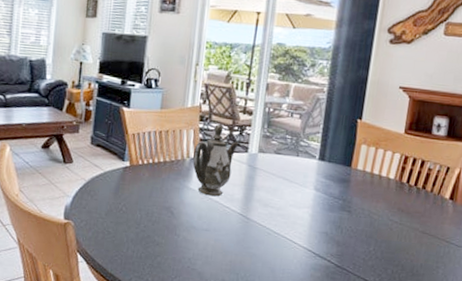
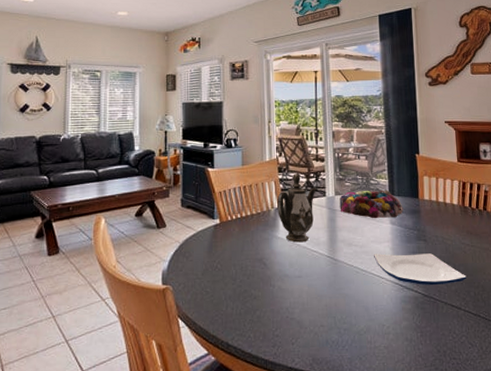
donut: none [261,150,332,184] -> present [339,189,403,219]
plate: none [290,218,387,259] -> present [374,253,467,285]

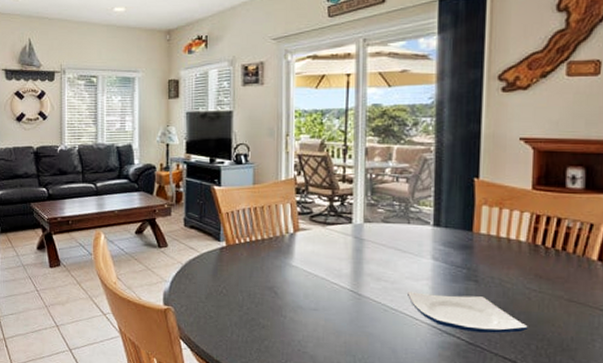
teapot: present [277,174,316,243] -> none [293,196,341,273]
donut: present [339,189,403,219] -> none [368,218,451,253]

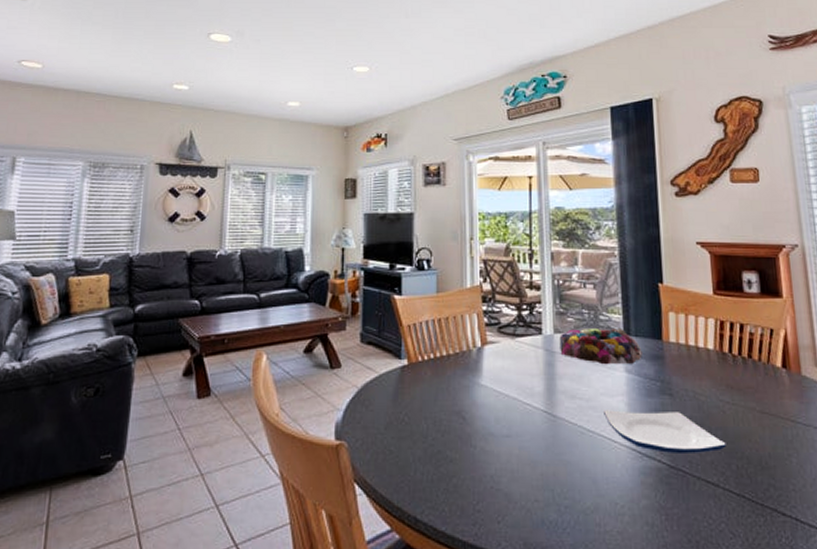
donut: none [368,218,451,253] -> present [559,327,642,365]

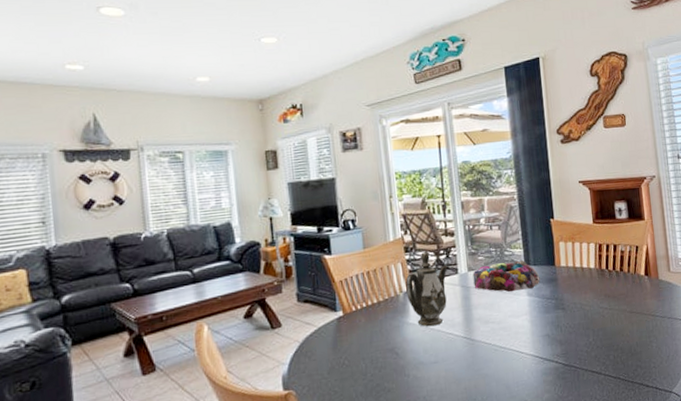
teapot: none [480,305,530,392] -> present [405,252,447,327]
plate: present [604,410,726,453] -> none [512,321,606,355]

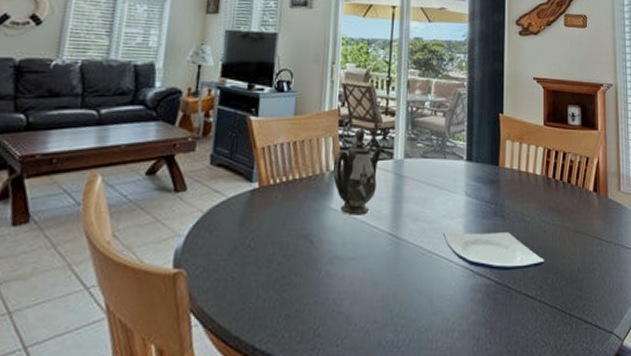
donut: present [473,260,540,292] -> none [408,153,481,189]
plate: none [512,321,606,355] -> present [443,231,545,271]

